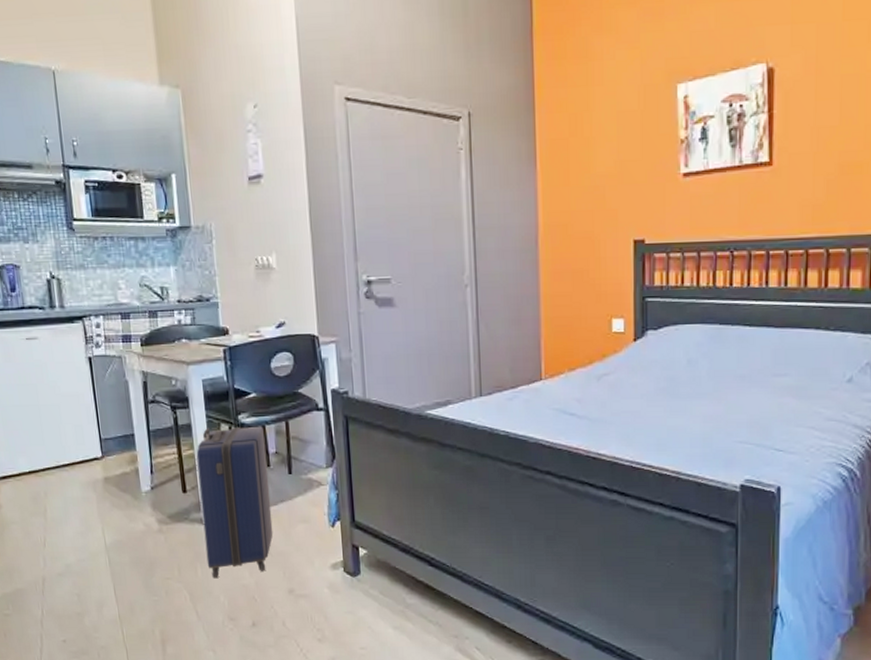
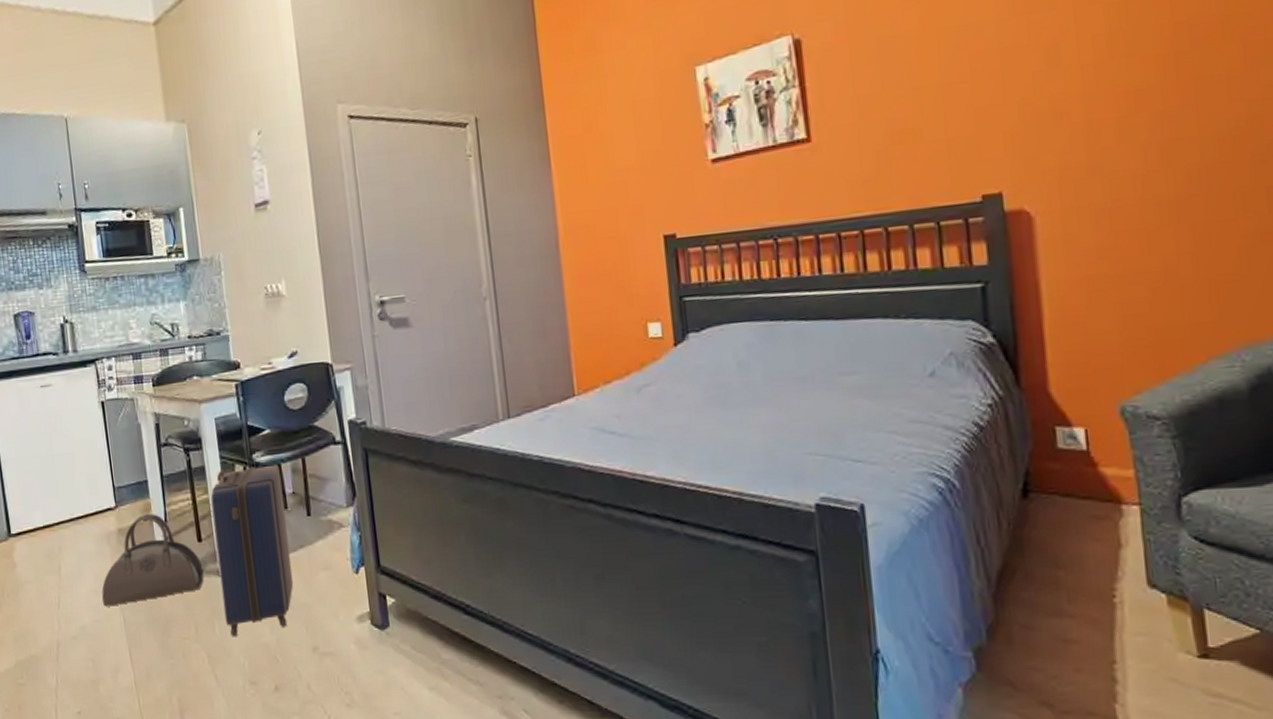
handbag: none [87,464,188,548] -> present [101,513,204,607]

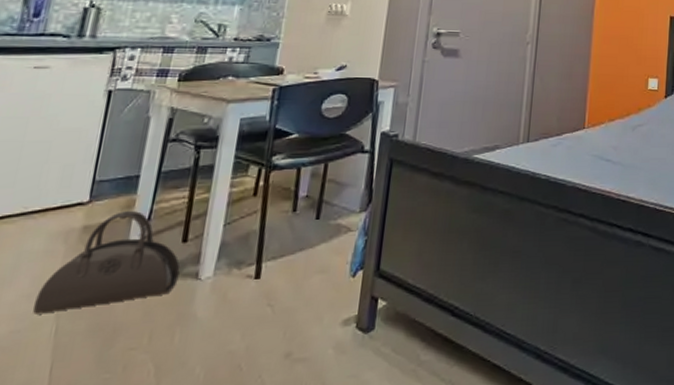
suitcase: present [211,464,294,637] -> none [189,168,299,346]

